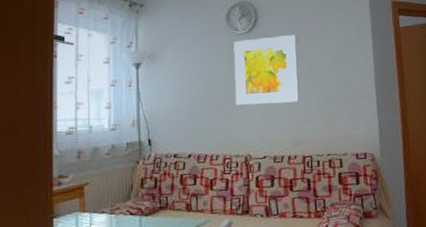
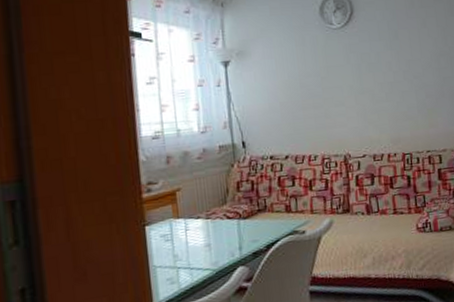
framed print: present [233,35,299,105] -> none [328,29,398,104]

